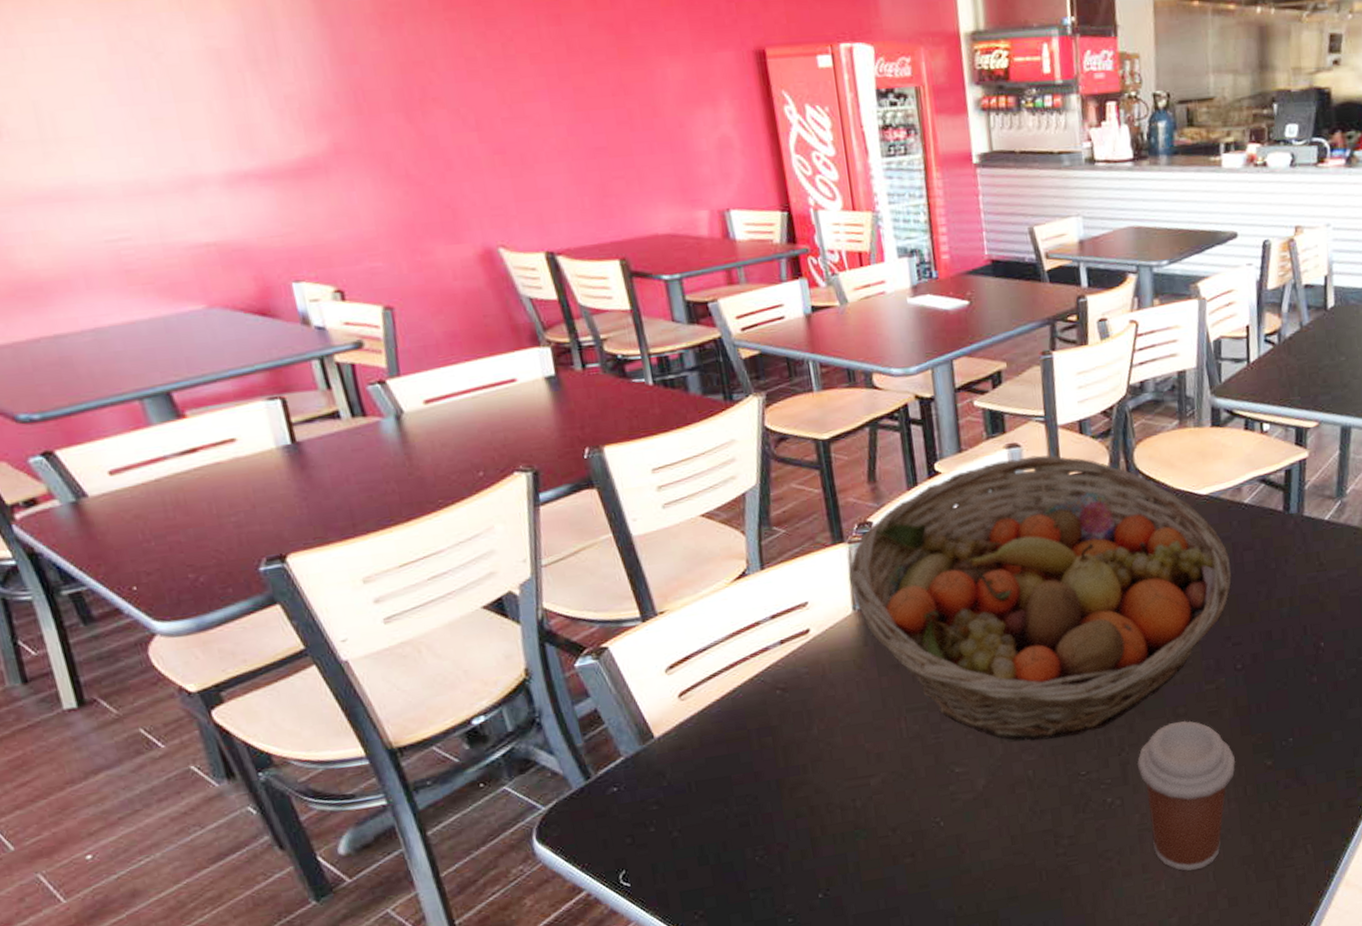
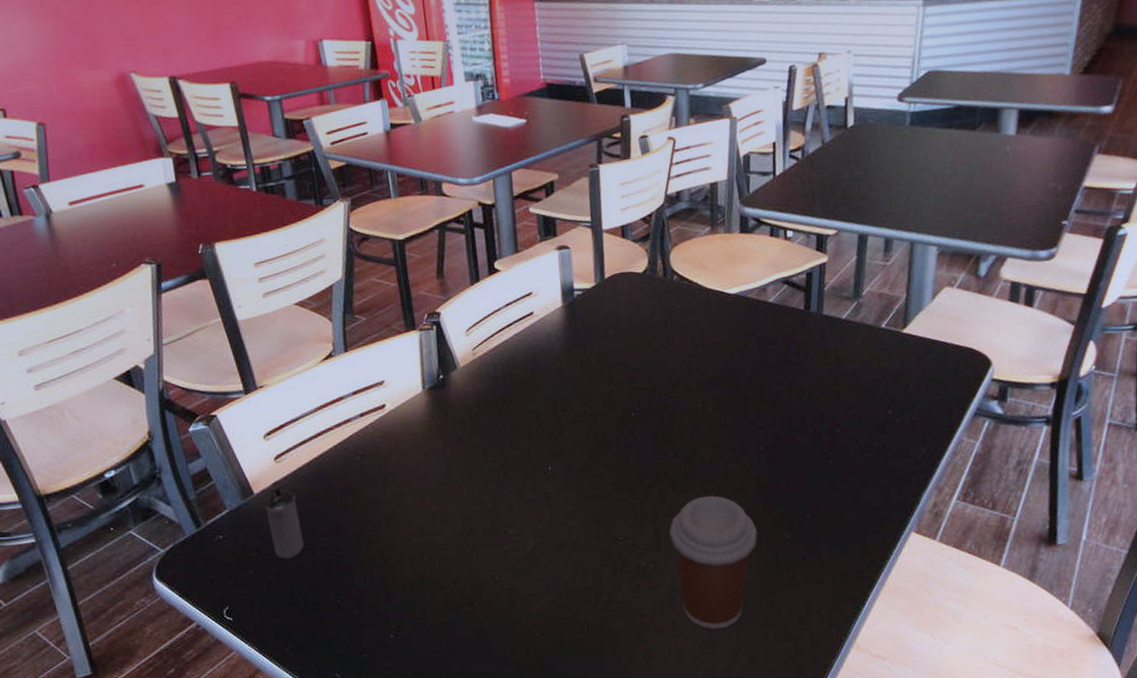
shaker: none [665,721,716,813] -> present [263,481,305,559]
fruit basket: present [849,455,1232,741] -> none [419,256,757,509]

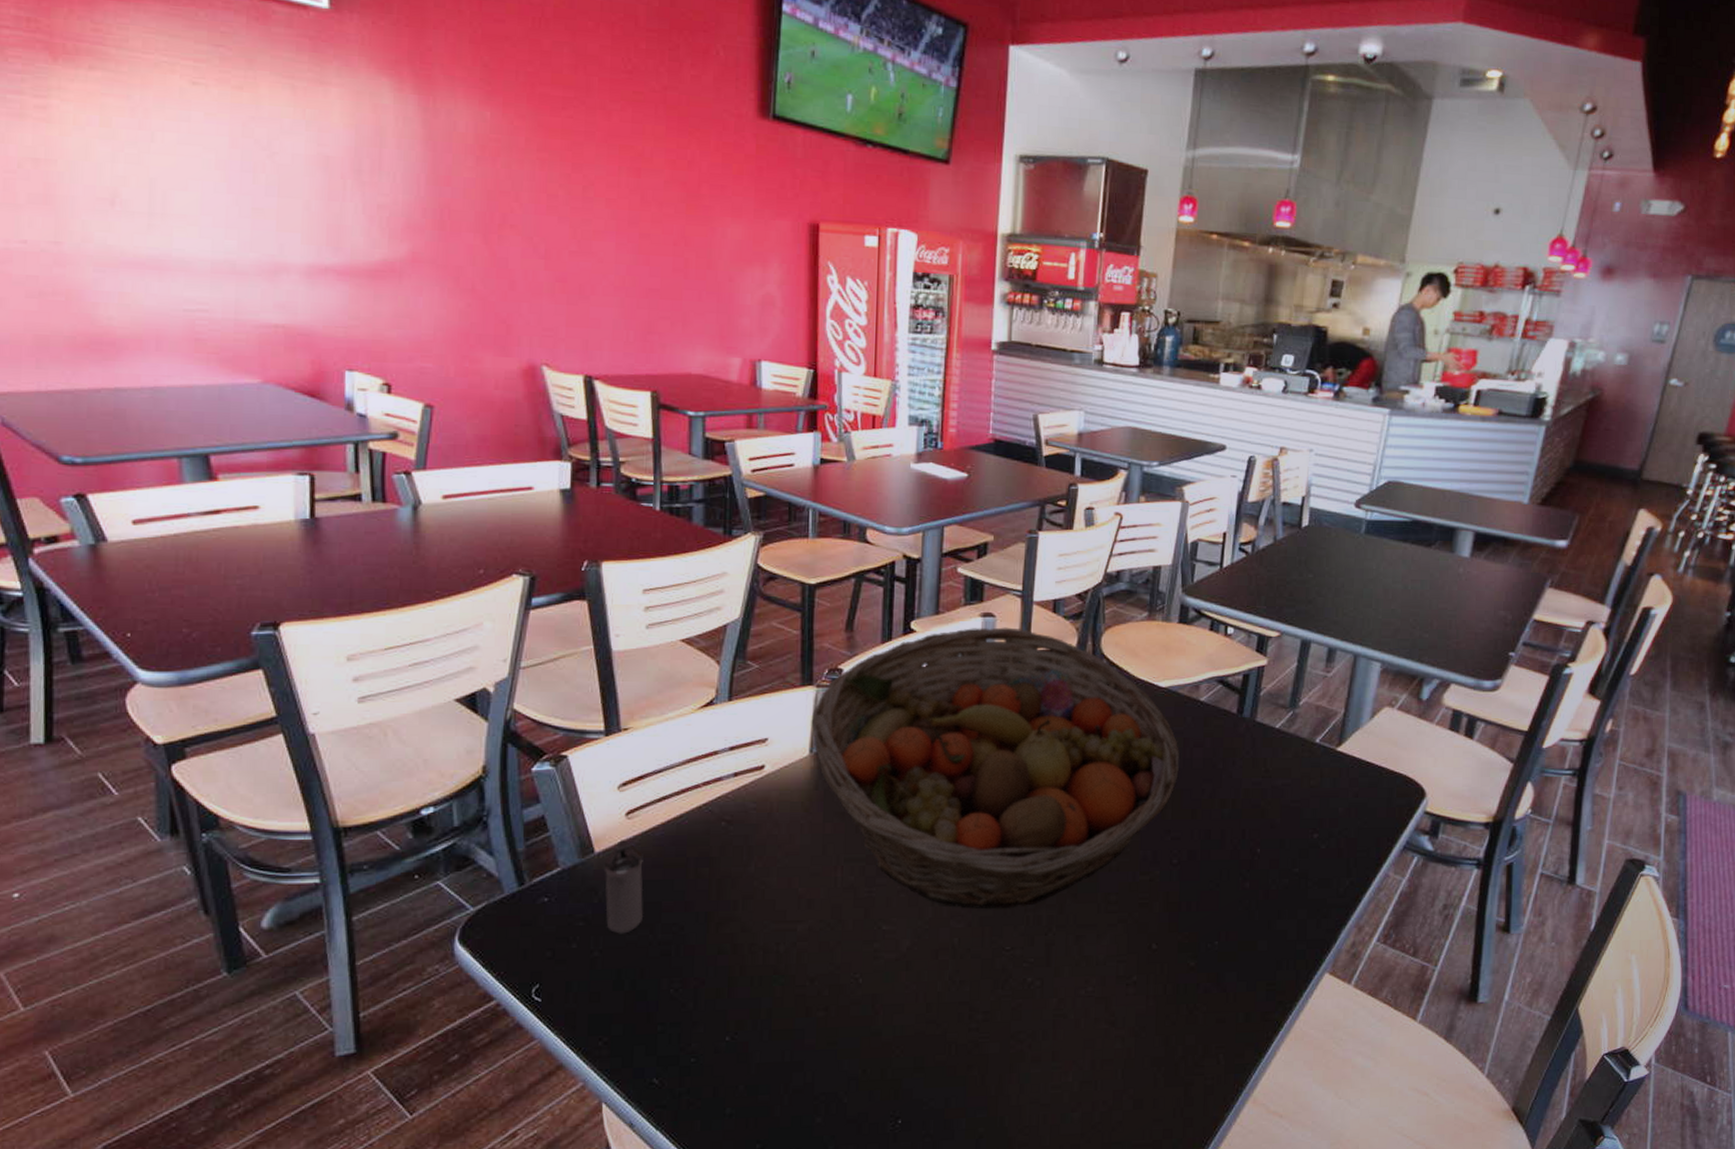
fruit basket: none [419,256,757,509] -> present [812,627,1180,909]
coffee cup: present [669,495,758,630] -> none [1062,908,1160,1065]

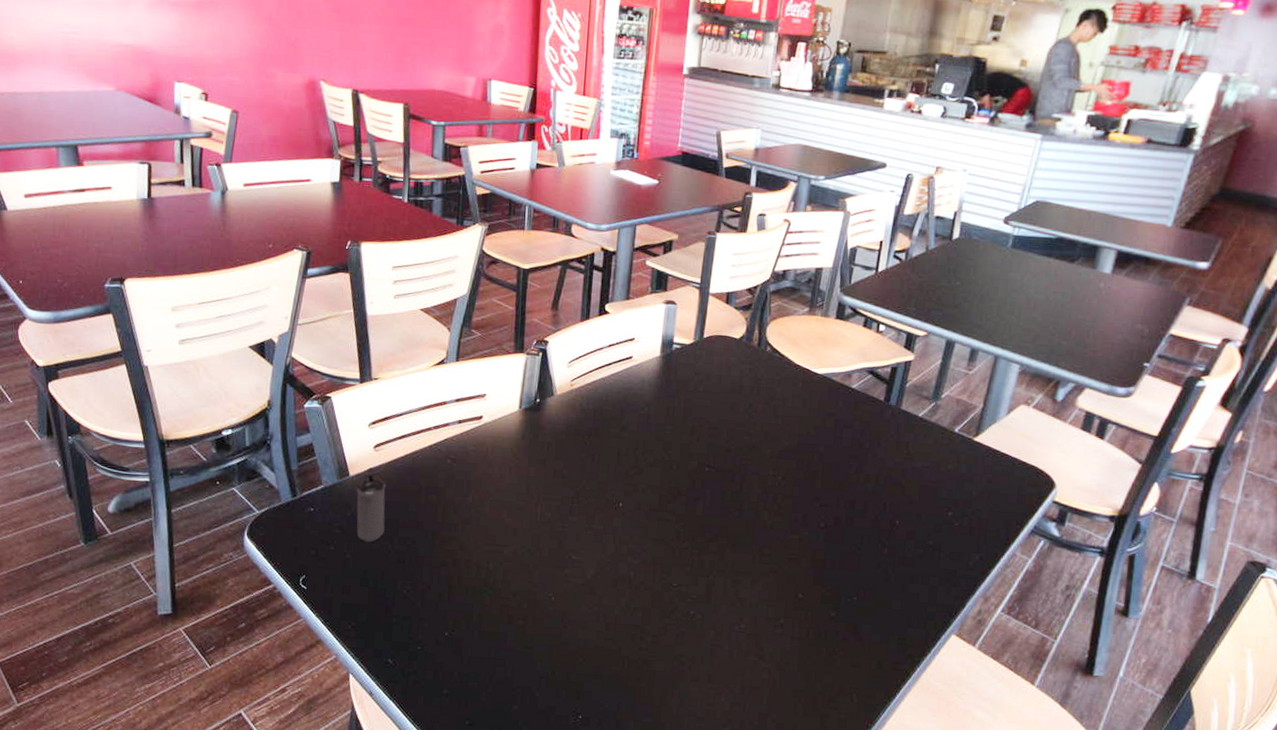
fruit basket: present [812,627,1180,909] -> none [522,313,832,552]

